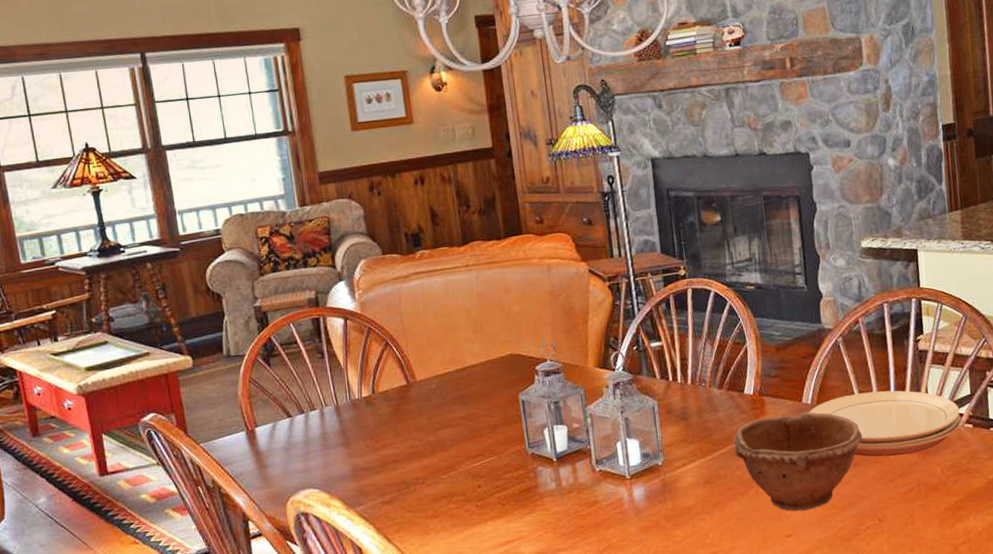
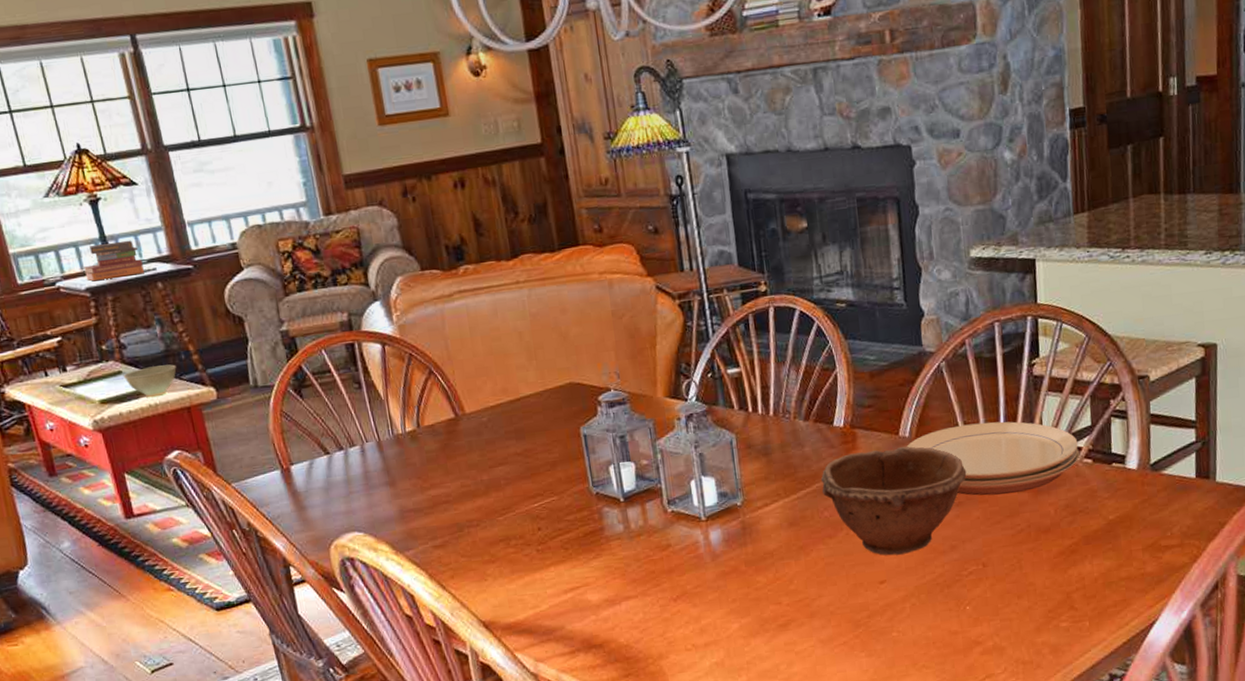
books: none [81,226,136,262] -> present [83,240,144,282]
bowl: none [109,335,158,366] -> present [123,364,177,398]

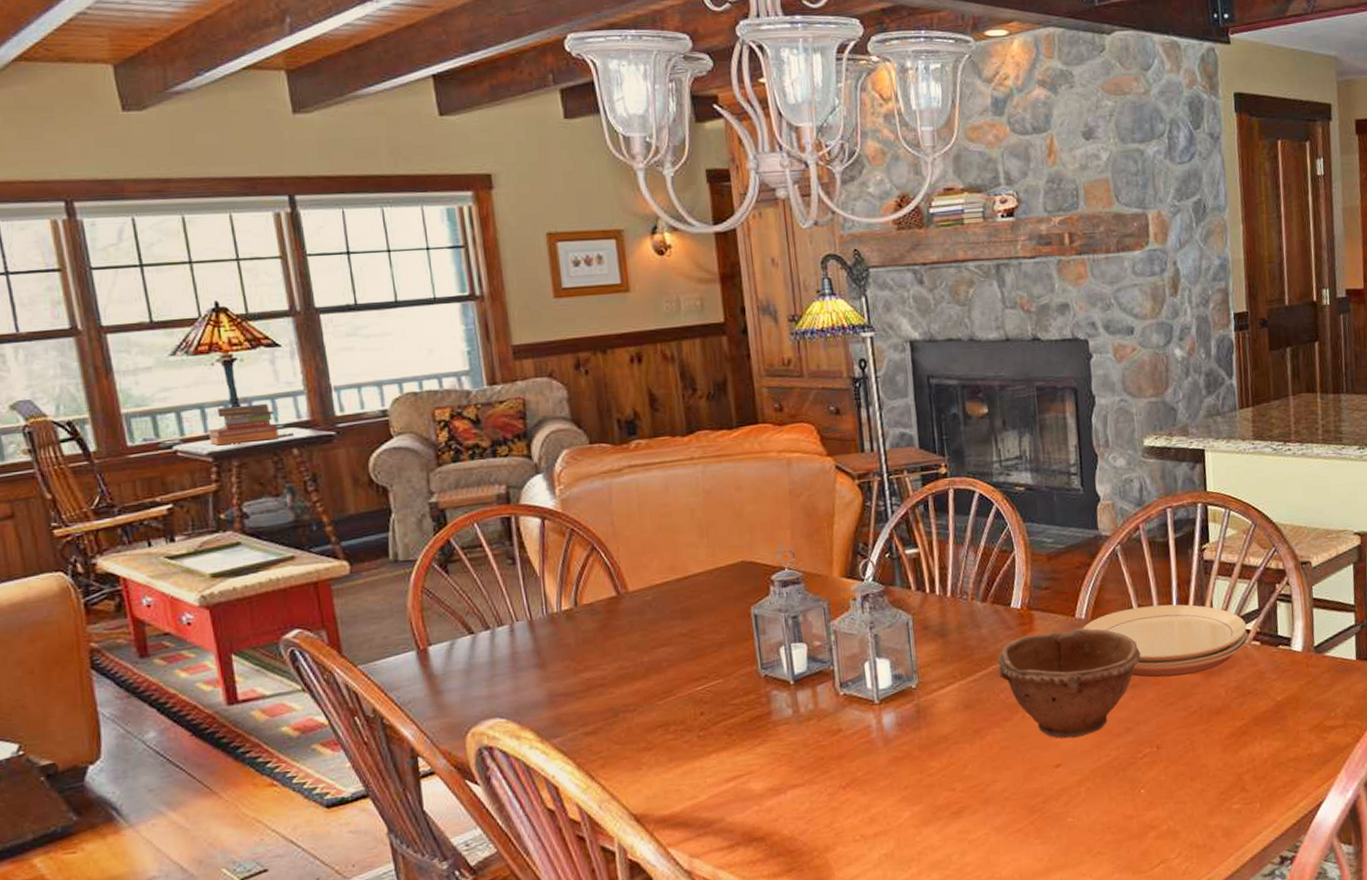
bowl: present [123,364,177,398] -> none [242,536,306,572]

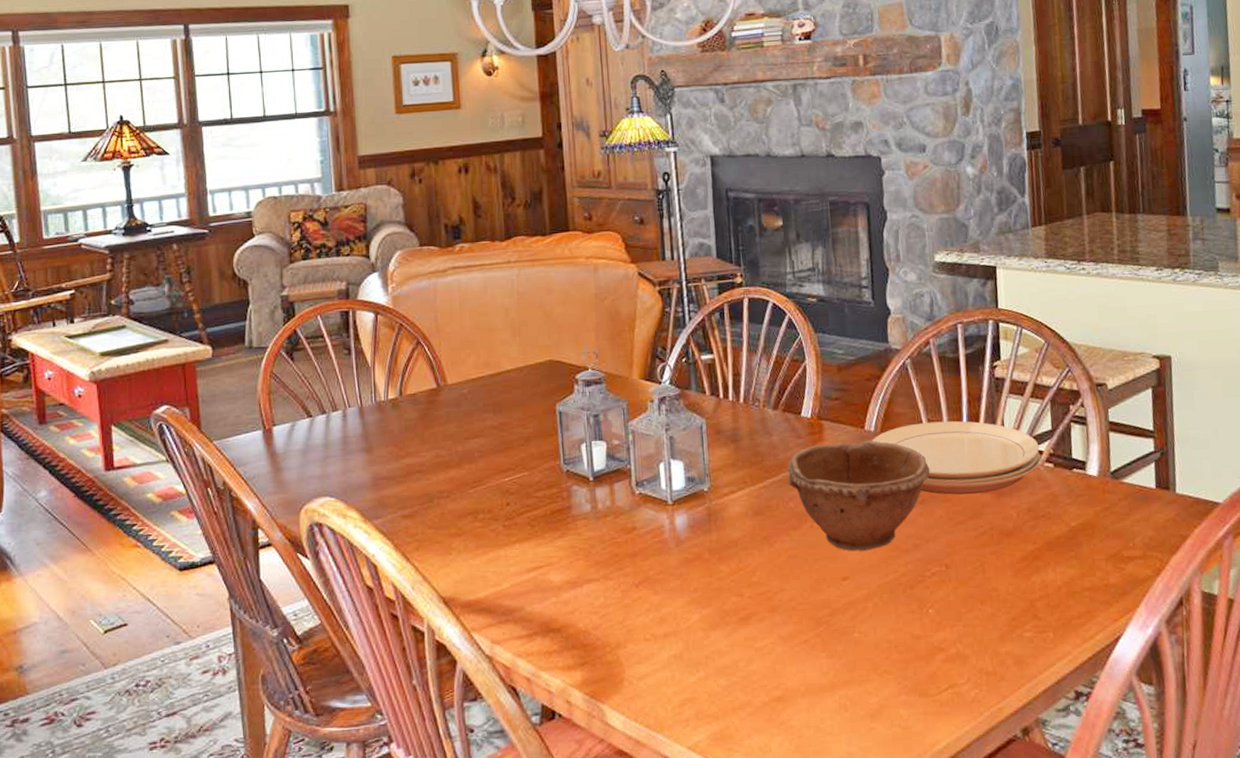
books: present [207,403,279,446] -> none [106,204,162,240]

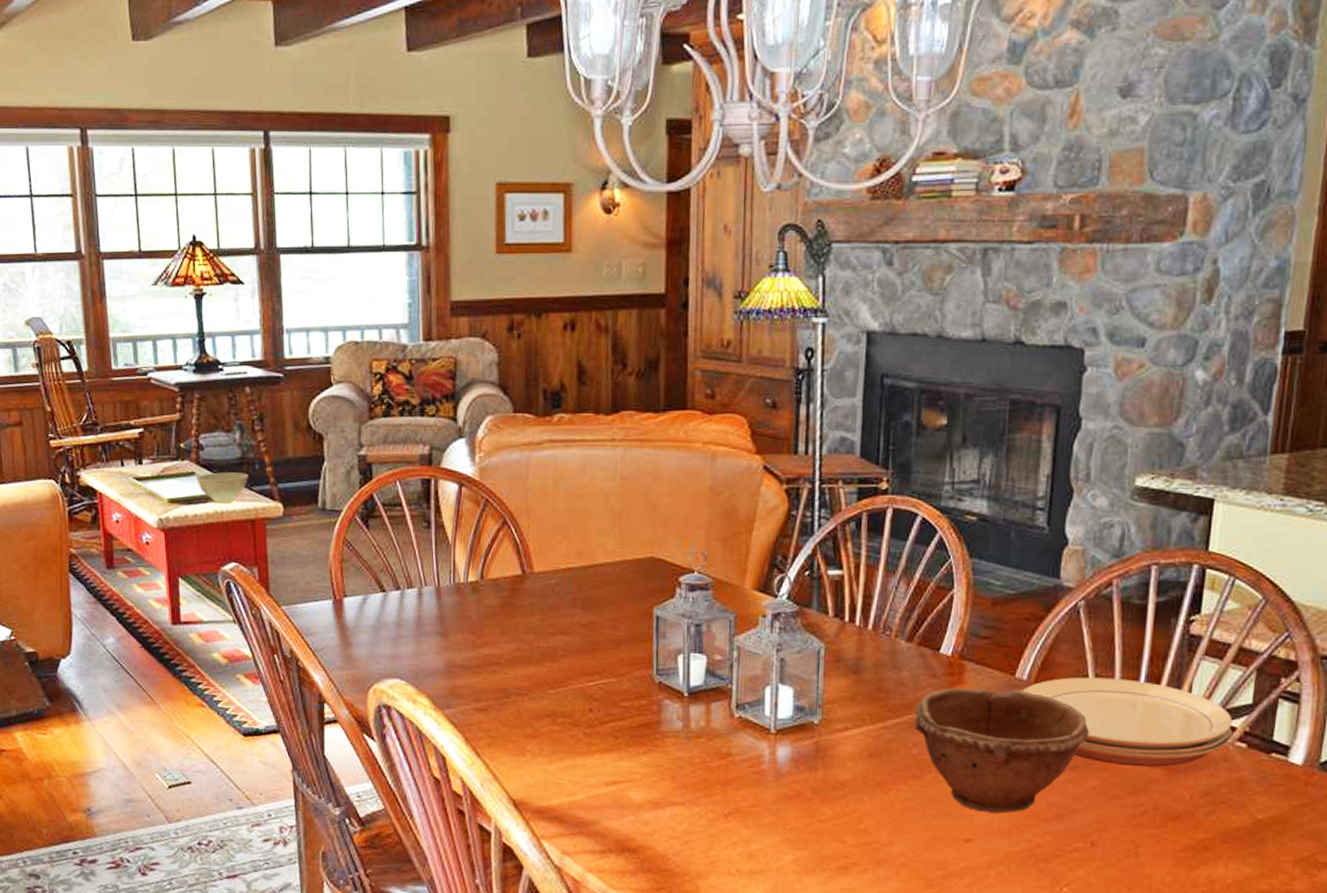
bowl: none [126,321,178,353] -> present [195,472,249,505]

